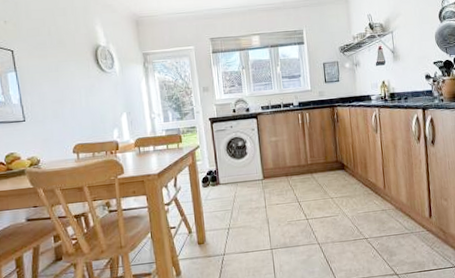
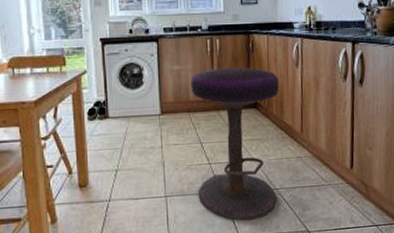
stool: none [286,135,367,268] -> present [191,66,279,221]

